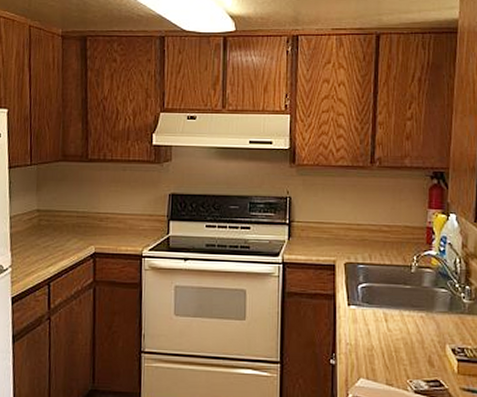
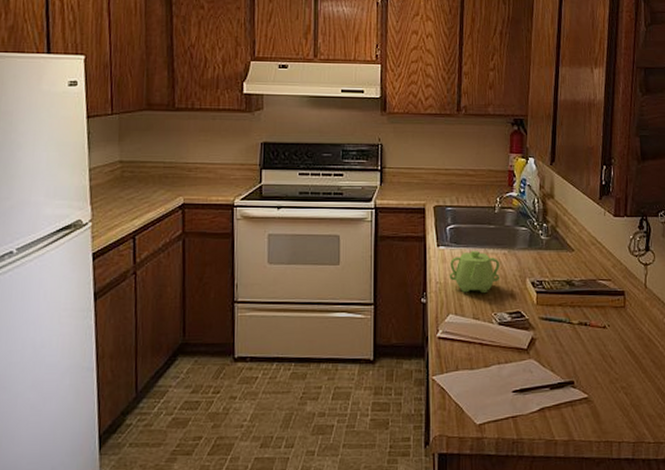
teapot: none [360,311,417,359] -> present [449,250,500,294]

